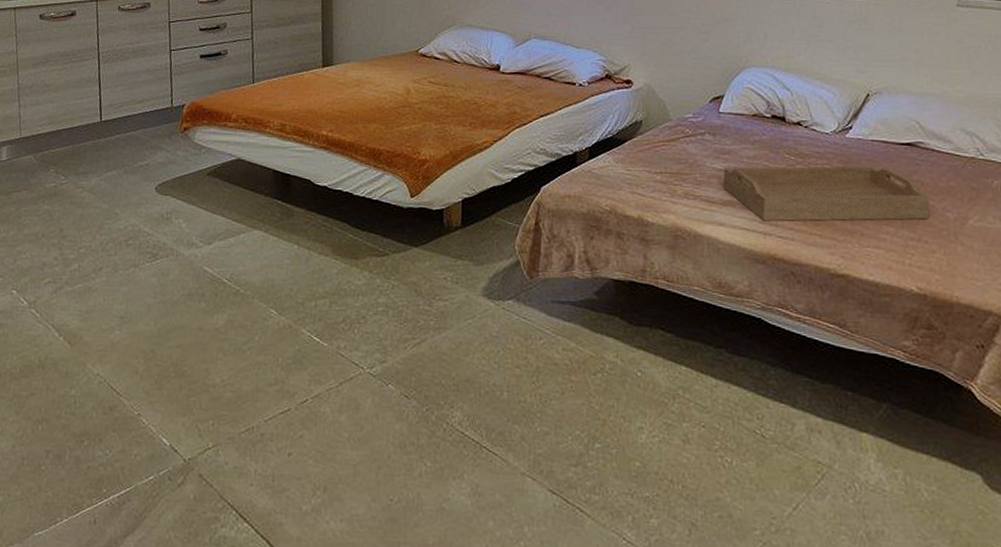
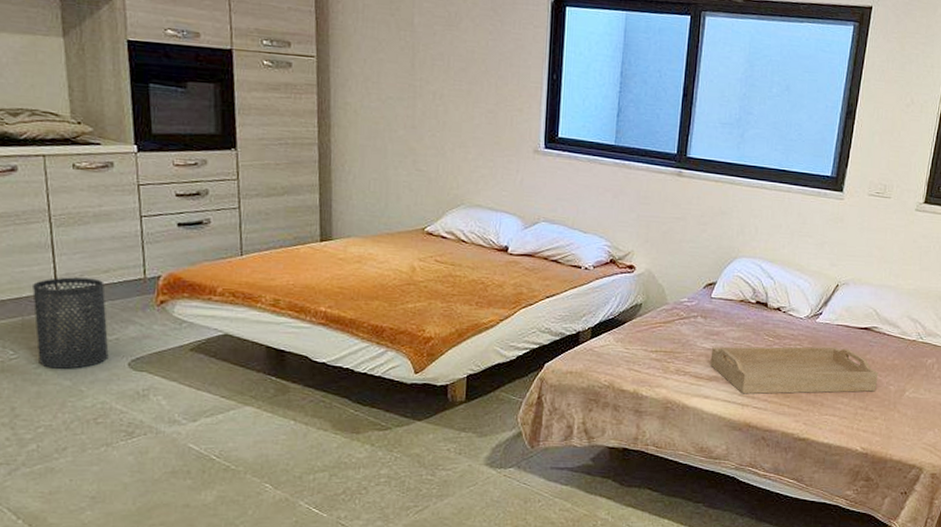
trash can: none [82,108,140,193] -> present [33,277,109,369]

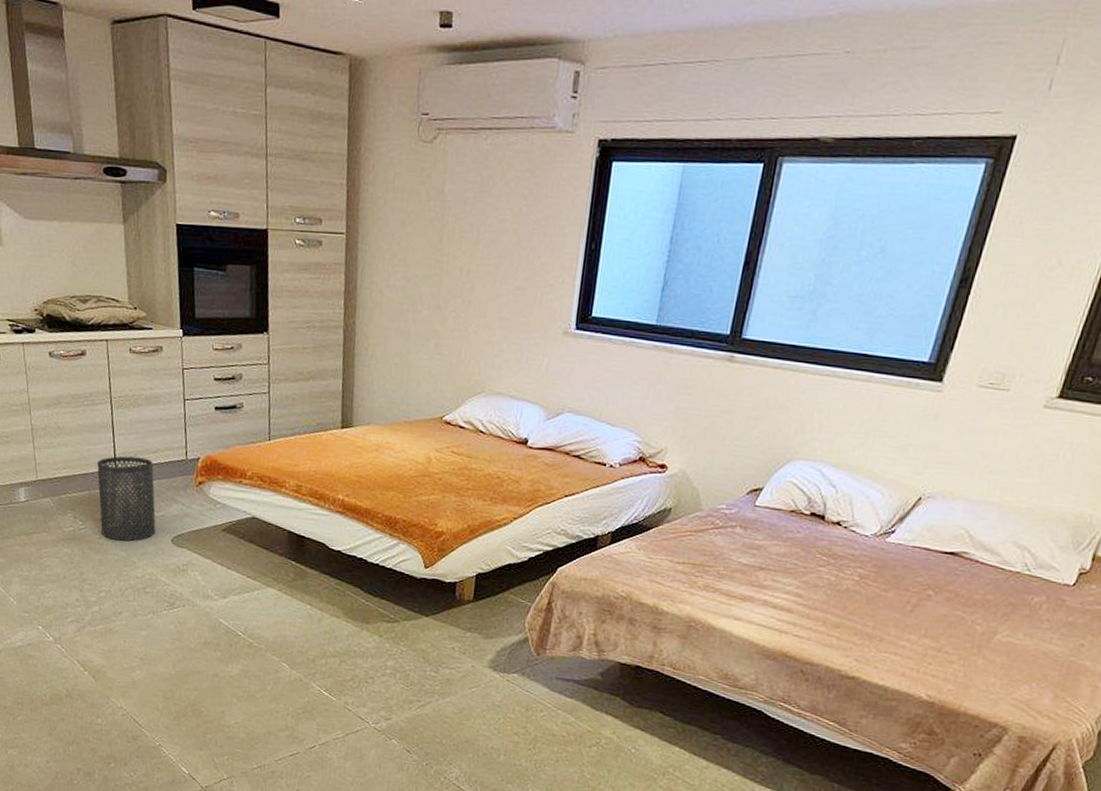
serving tray: present [710,346,878,394] -> none [745,563,962,631]

